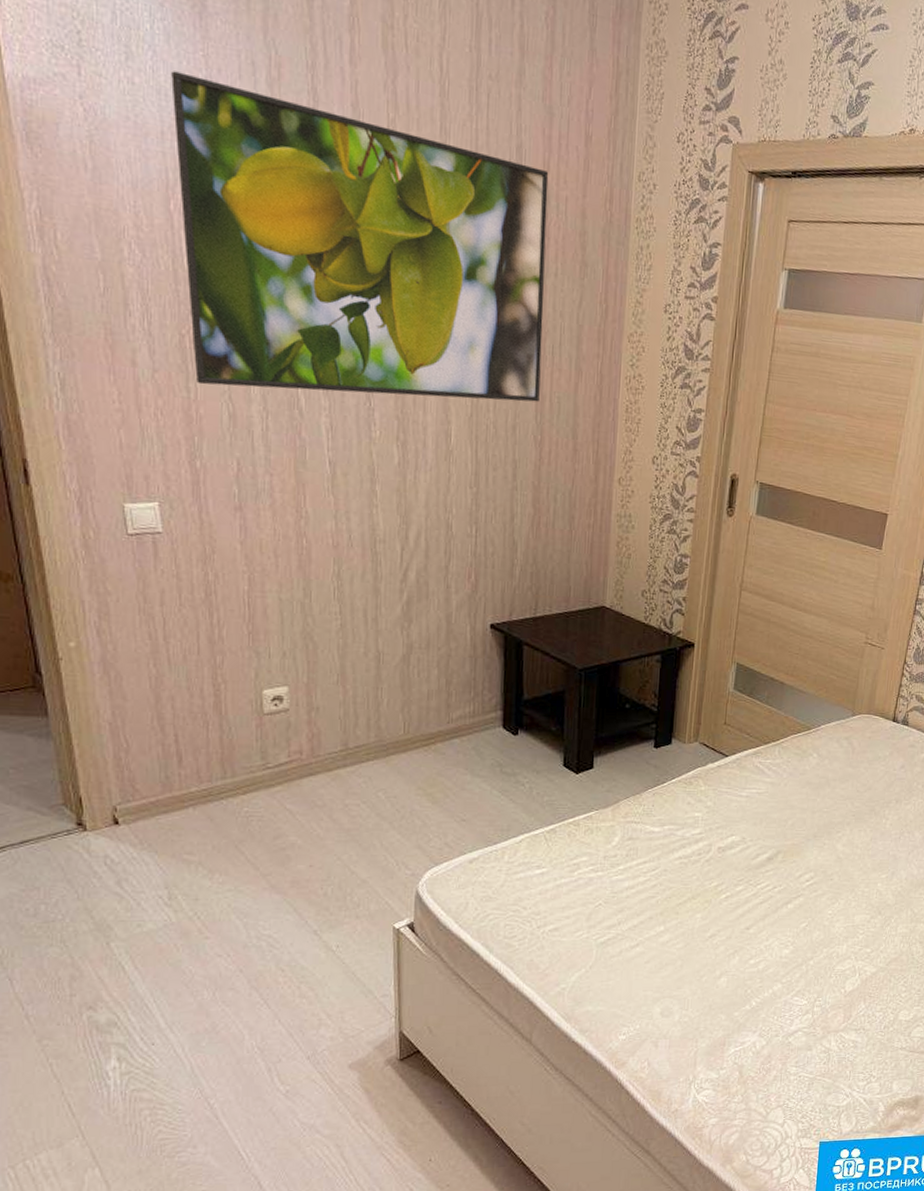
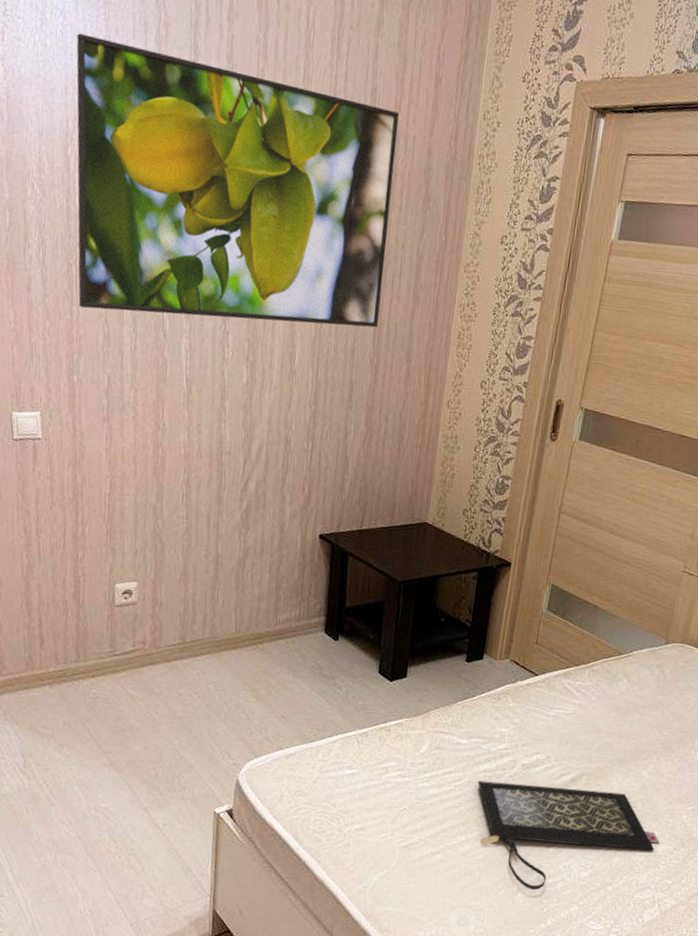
clutch bag: none [673,867,857,973] -> present [478,780,660,891]

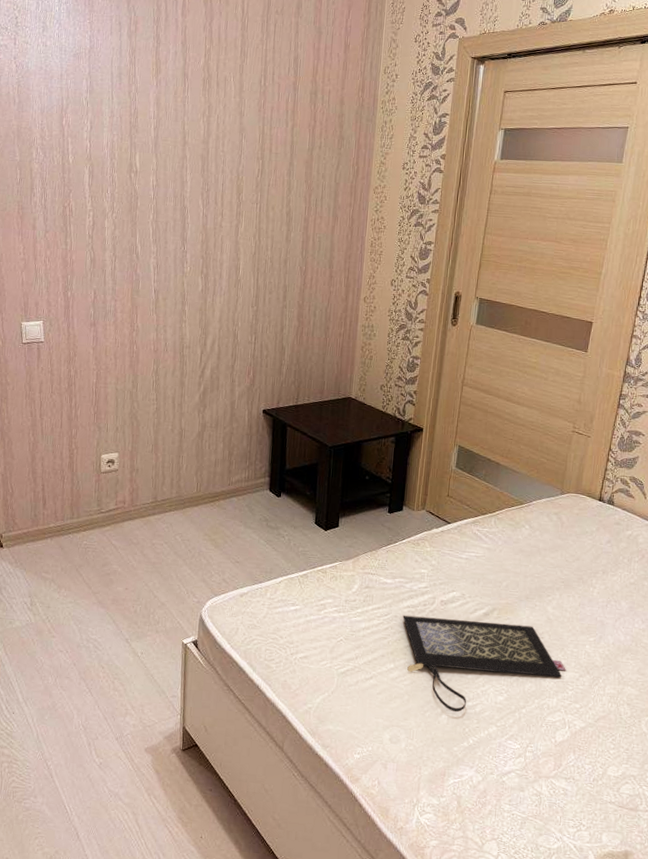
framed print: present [76,33,400,328] -> none [69,35,317,242]

